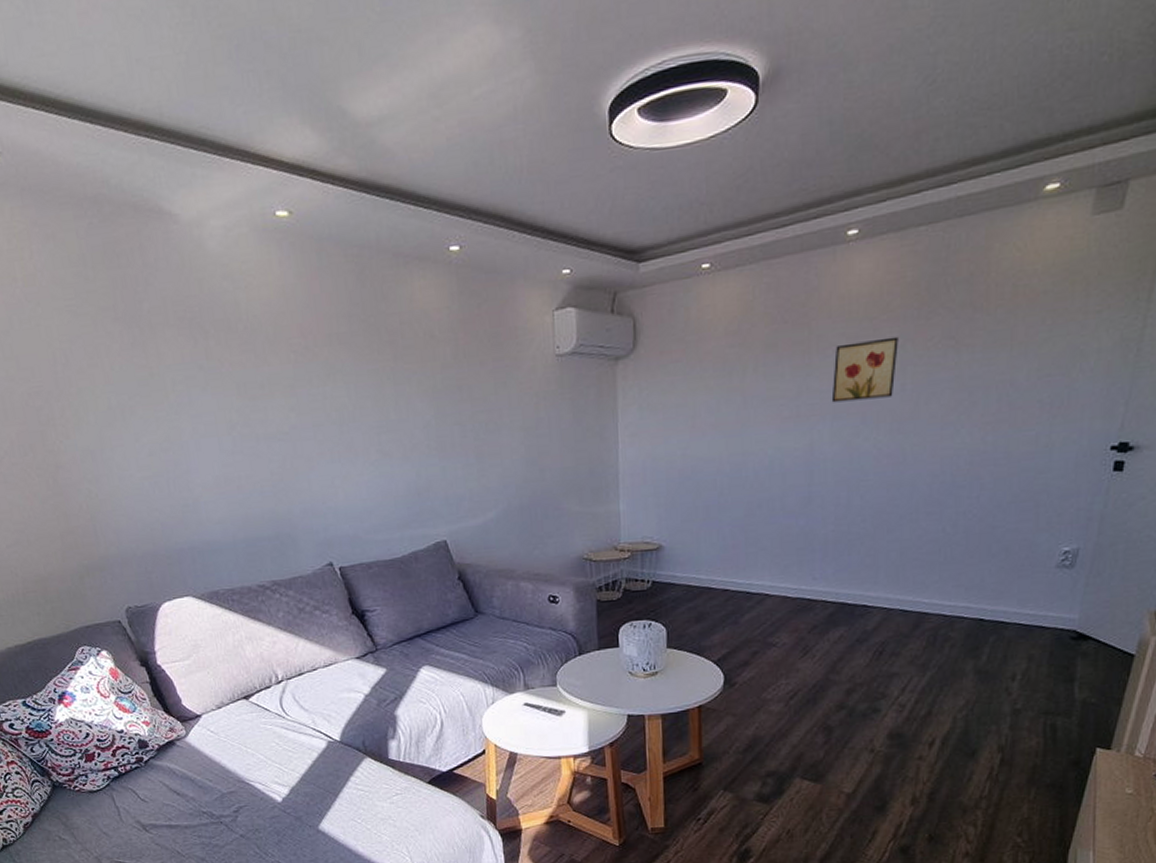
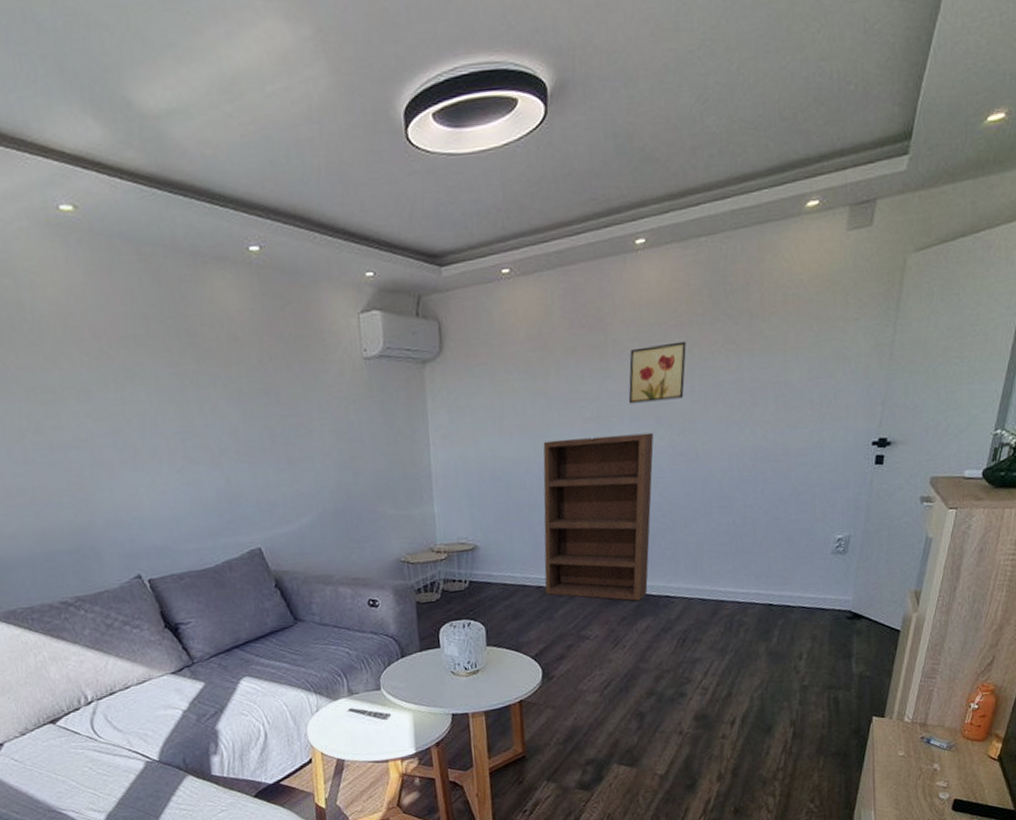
bookcase: none [731,432,857,609] -> present [543,432,654,601]

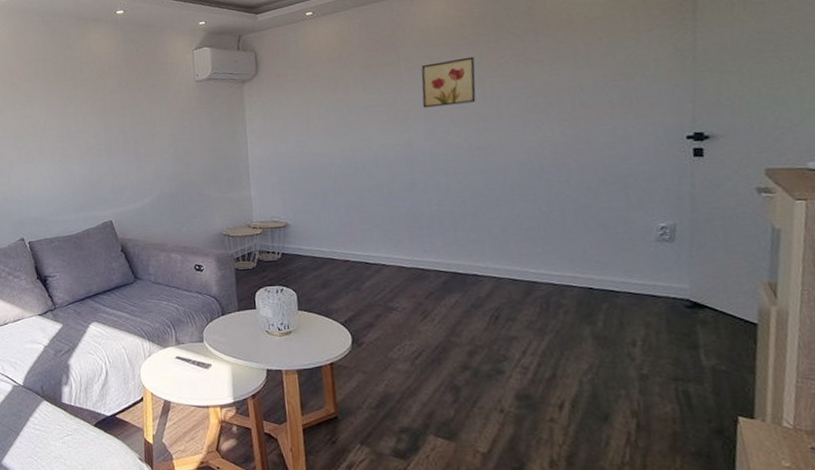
bookcase: present [543,432,654,601] -> none [345,131,454,278]

